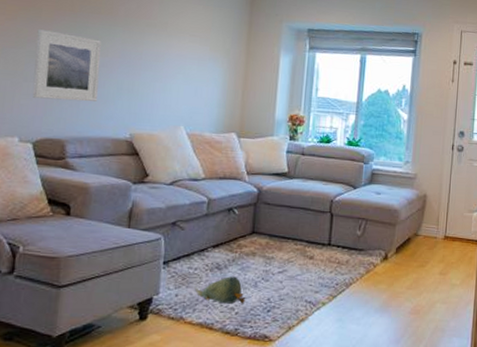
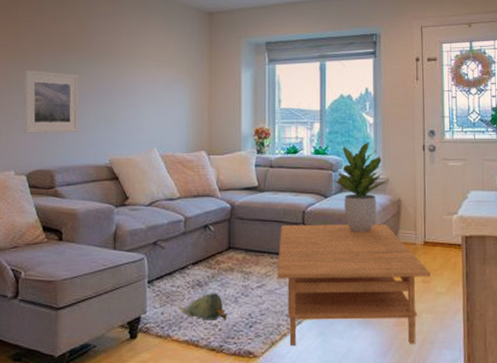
coffee table: none [300,213,448,331] -> present [277,224,430,346]
potted plant: none [363,137,418,224] -> present [333,142,390,232]

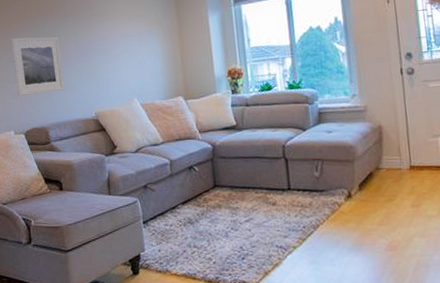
plush toy: present [178,293,228,321] -> none [173,229,221,255]
coffee table: present [277,224,430,346] -> none [262,152,420,275]
potted plant: present [333,142,390,232] -> none [310,71,368,162]

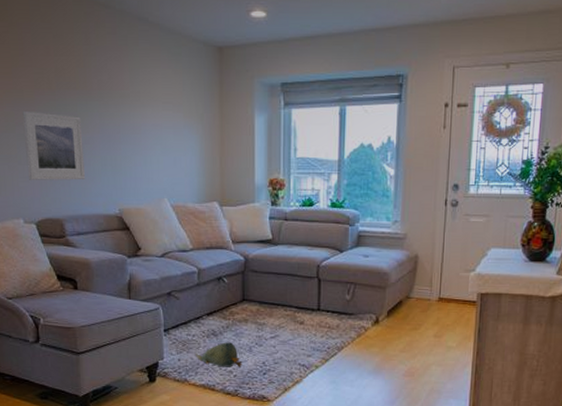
plush toy: none [173,229,221,255] -> present [194,342,243,367]

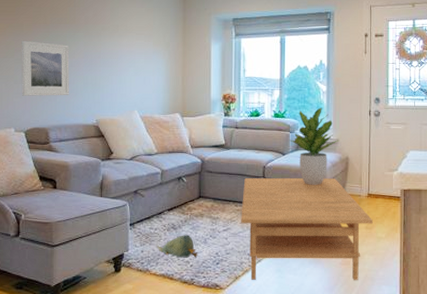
coffee table: none [291,279,443,393] -> present [241,178,373,280]
potted plant: none [349,195,408,287] -> present [290,107,339,185]

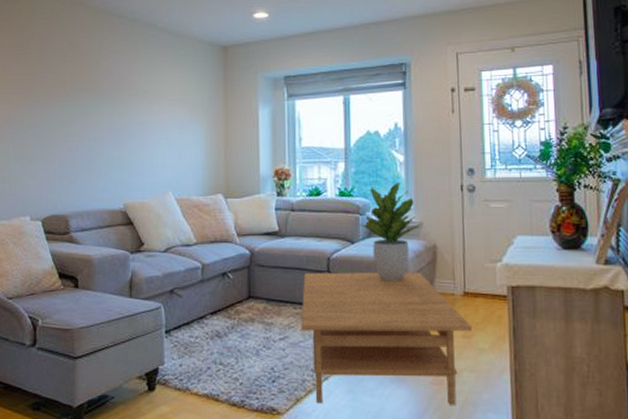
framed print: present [21,40,70,96] -> none [37,112,93,178]
plush toy: present [156,235,198,258] -> none [197,345,249,374]

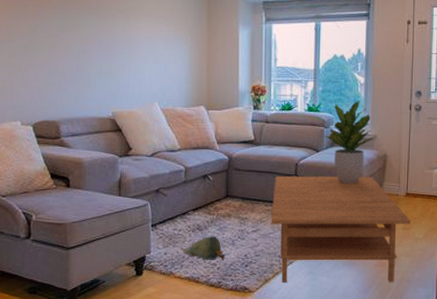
plush toy: none [197,345,249,374] -> present [180,236,226,260]

